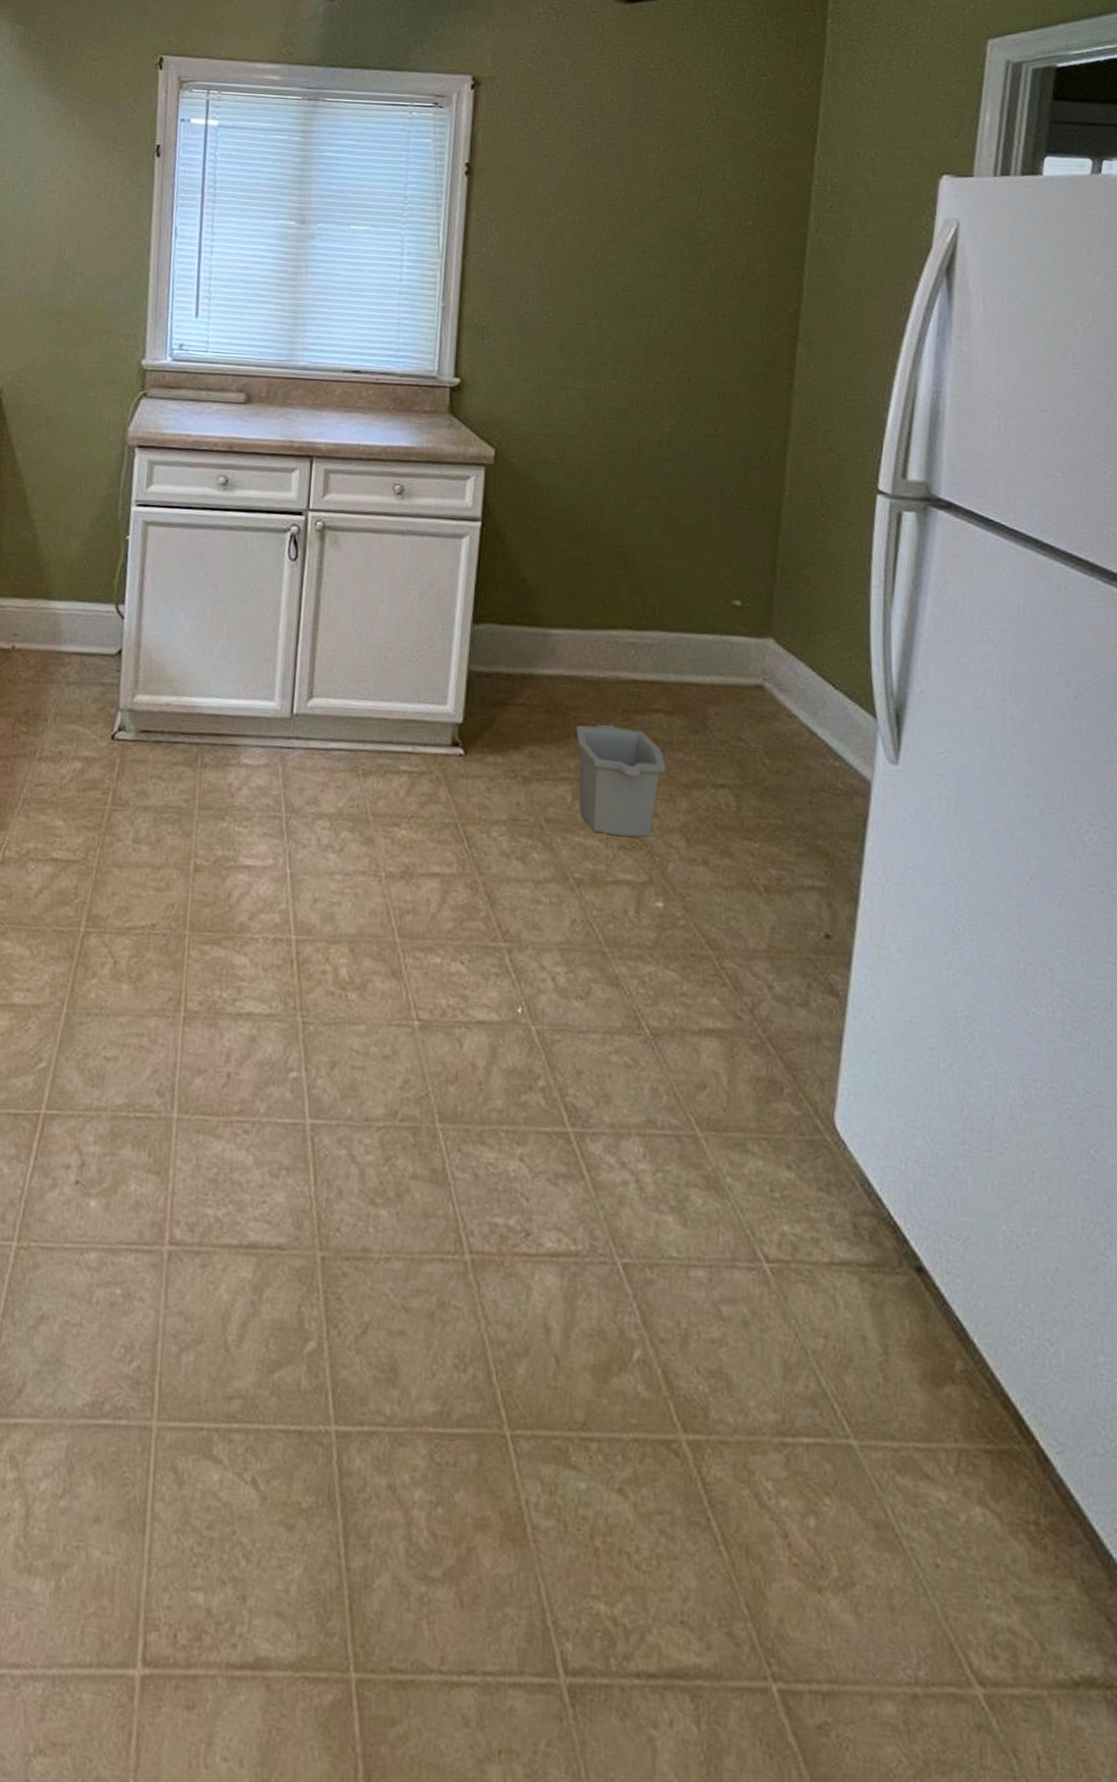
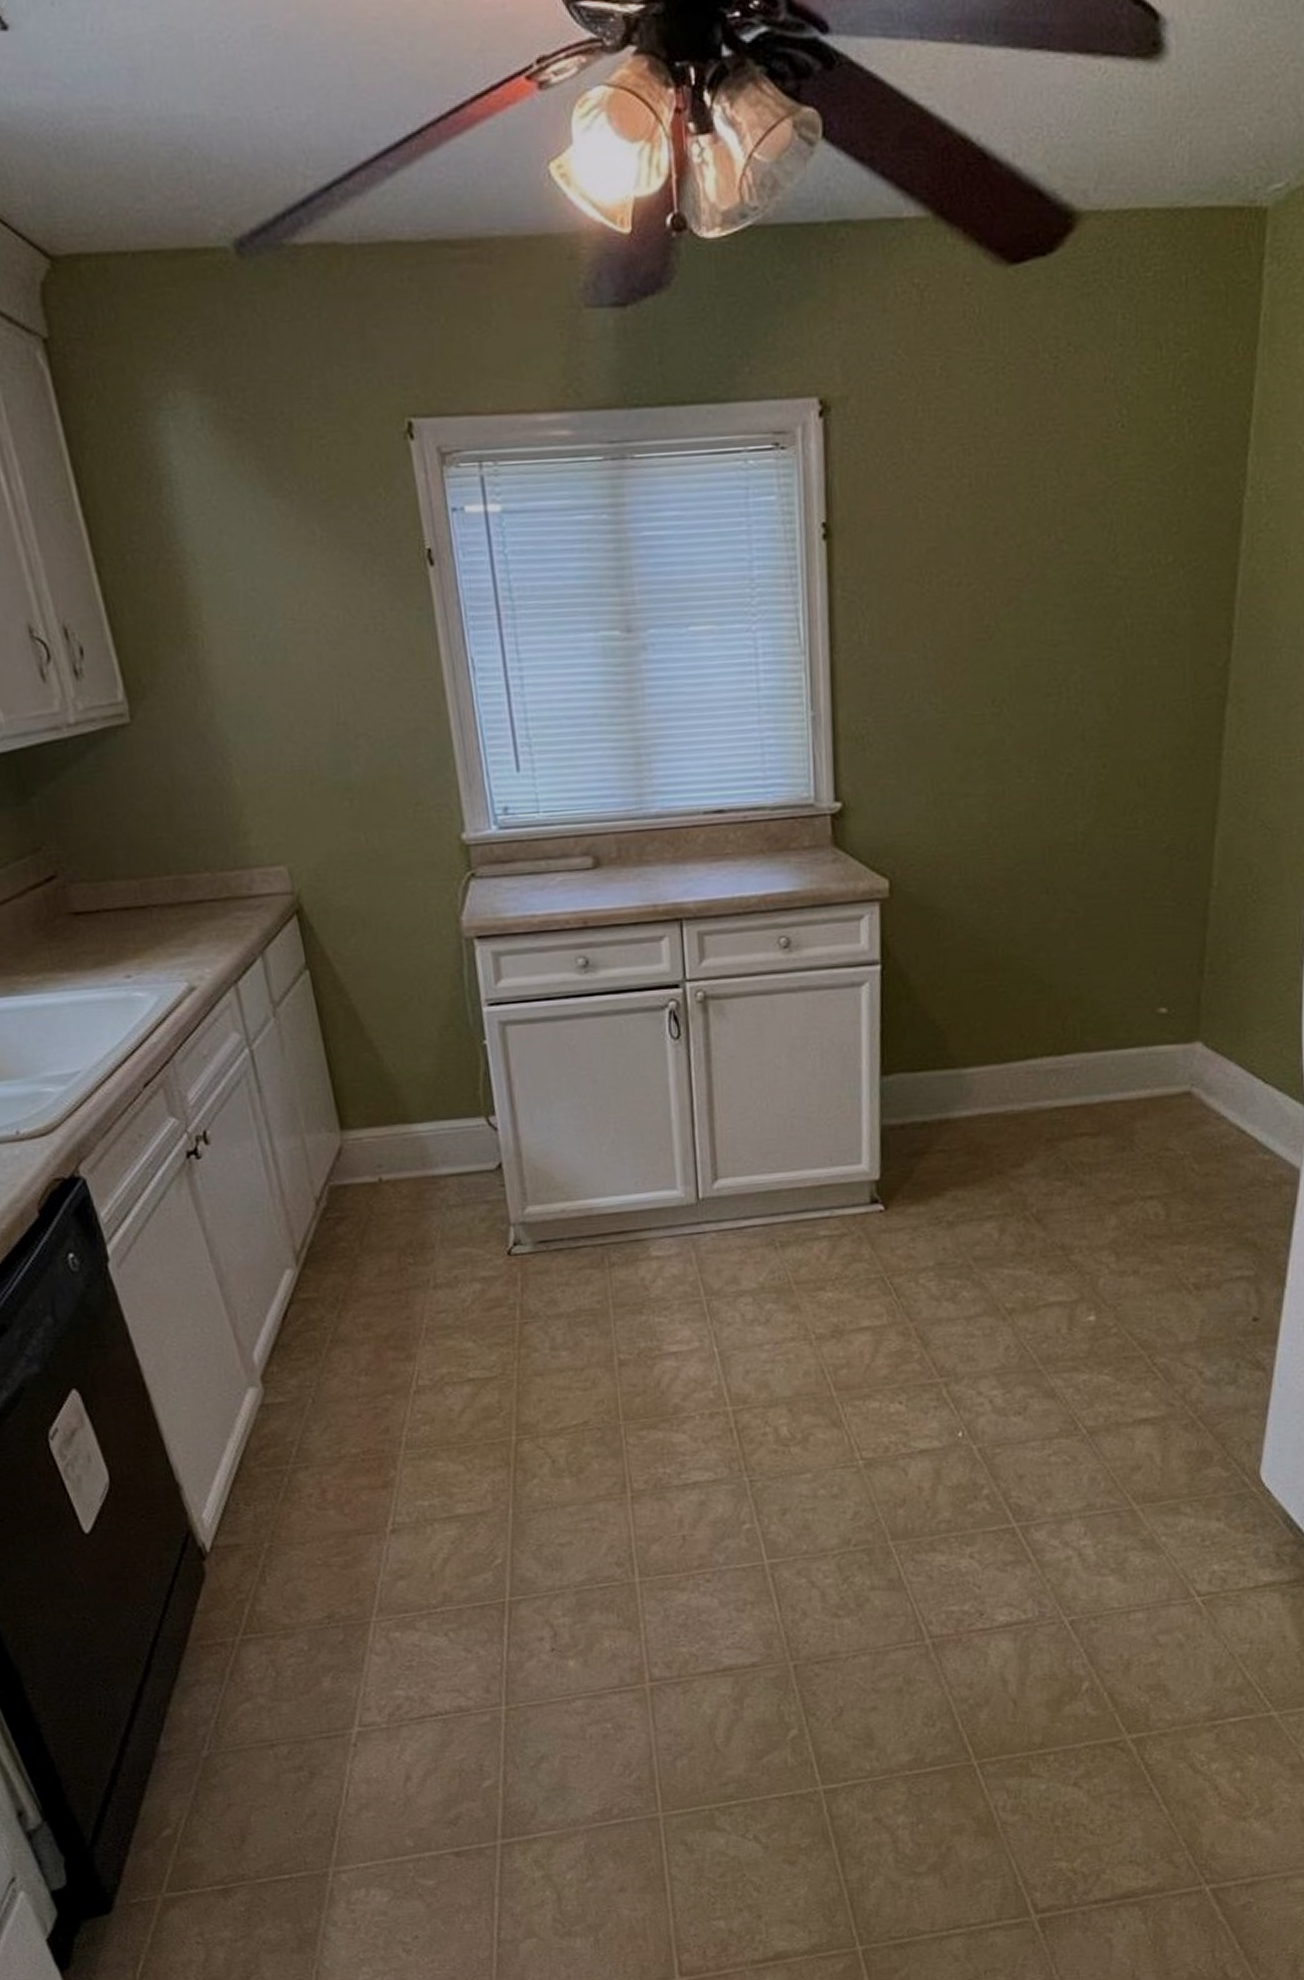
bucket: present [576,722,666,838] -> none [998,1154,1093,1263]

